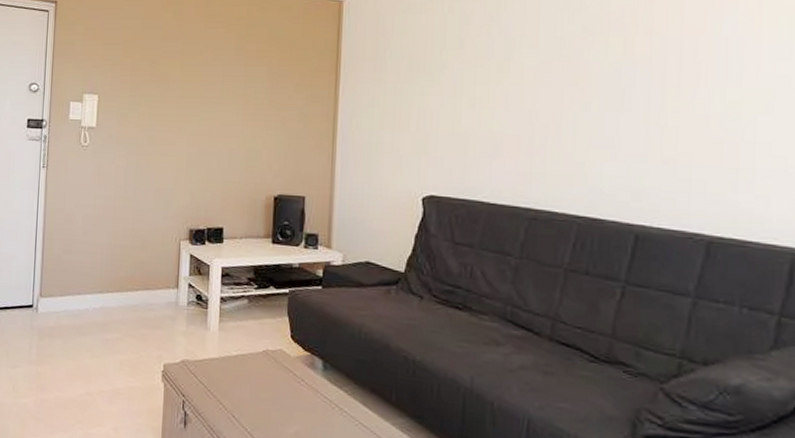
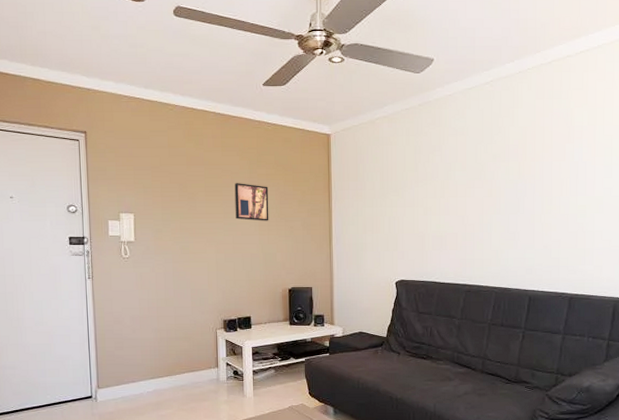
wall art: none [214,61,258,109] -> present [234,183,269,221]

